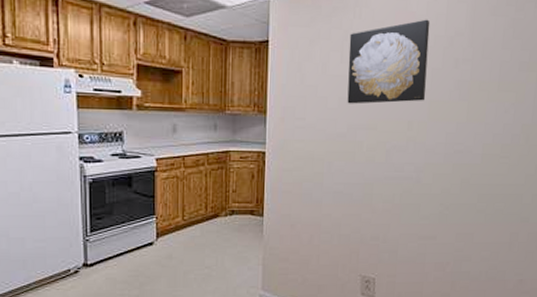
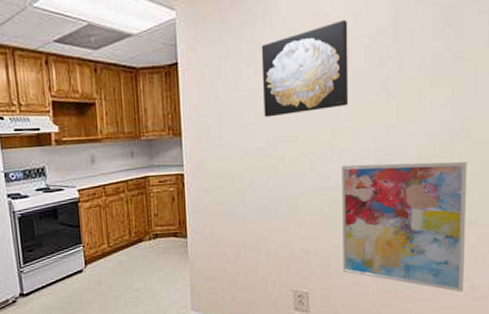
wall art: none [408,157,524,286] -> present [341,161,468,293]

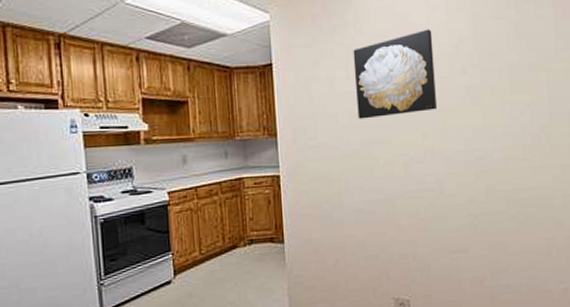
wall art: present [341,161,468,293] -> none [435,164,558,296]

